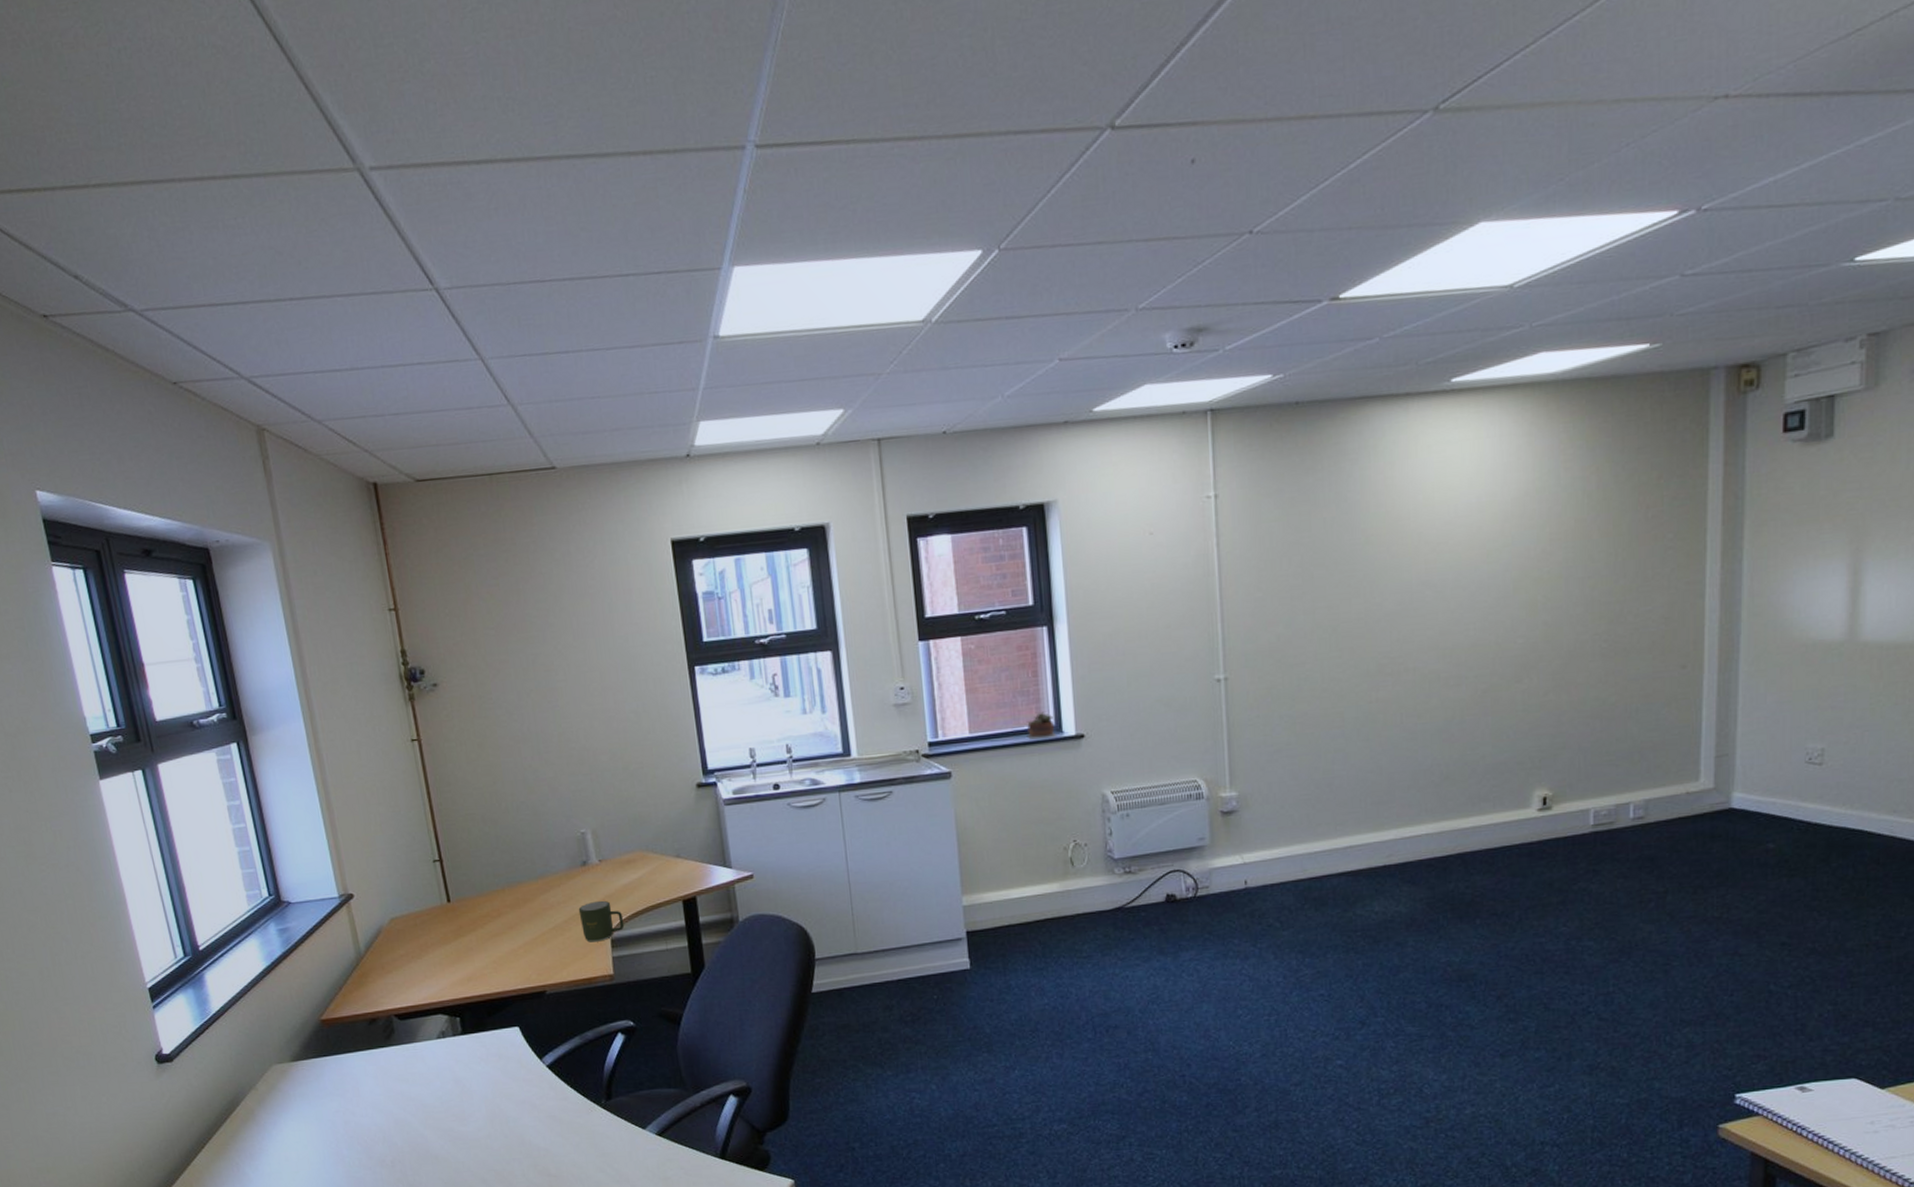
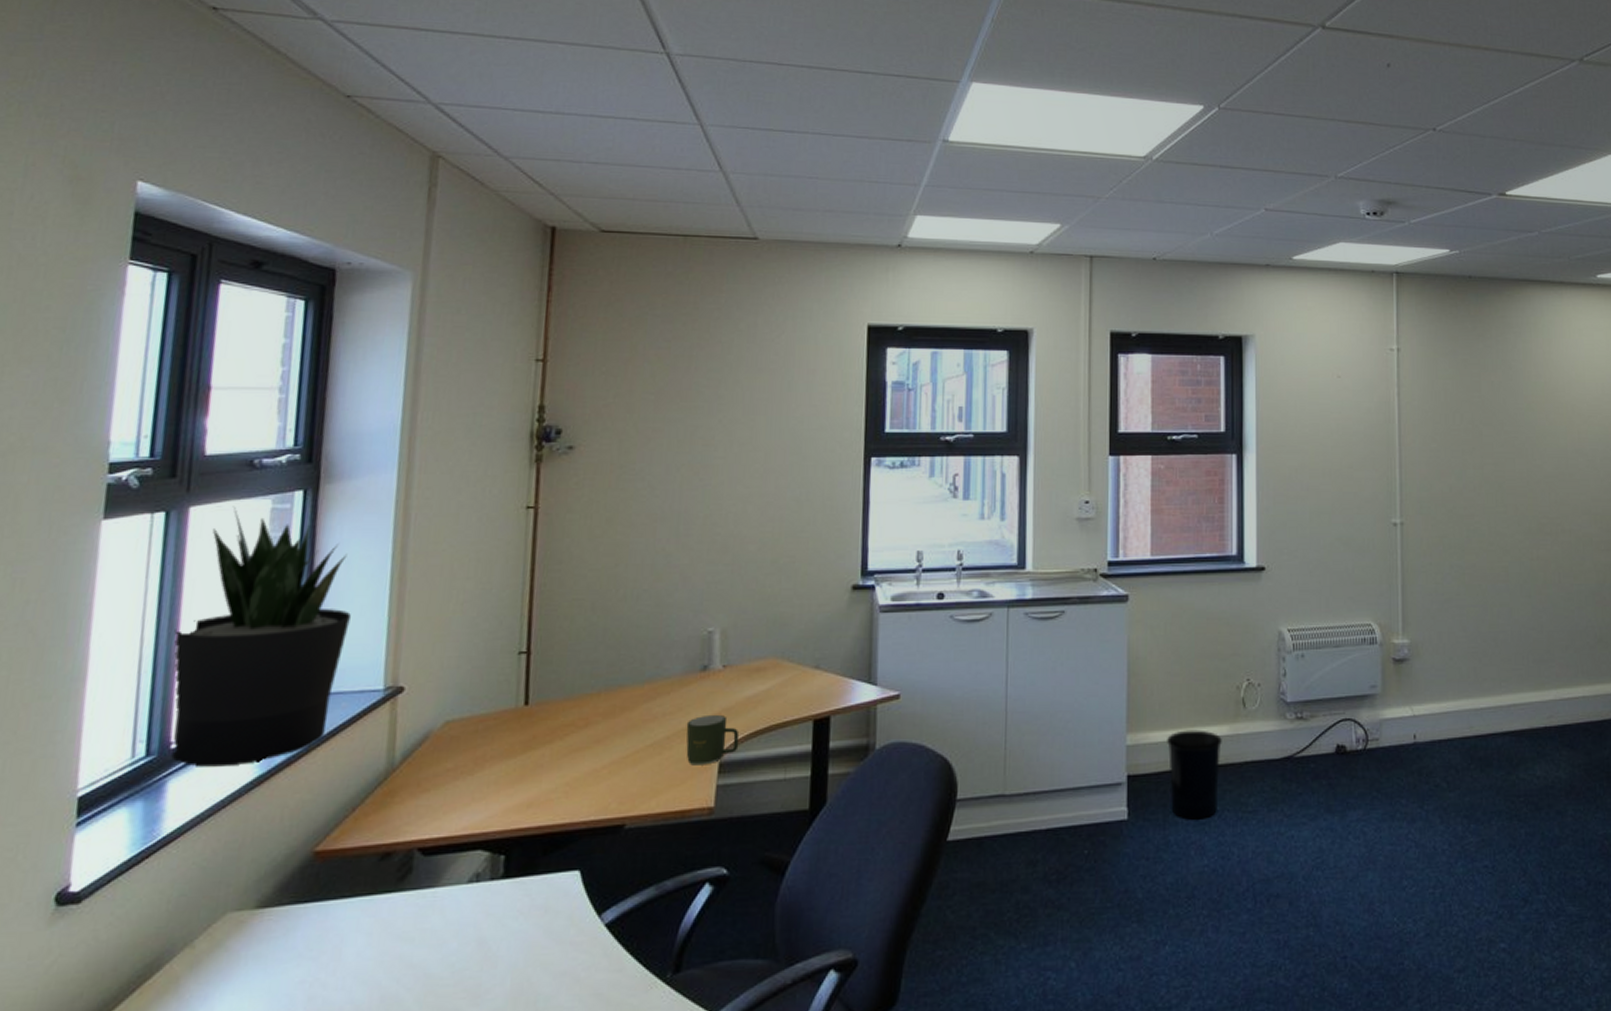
planter: none [175,760,305,963] -> present [171,506,351,767]
waste bin: none [1000,888,1053,967] -> present [1167,730,1222,820]
succulent plant: present [1027,711,1057,740] -> none [1208,540,1238,568]

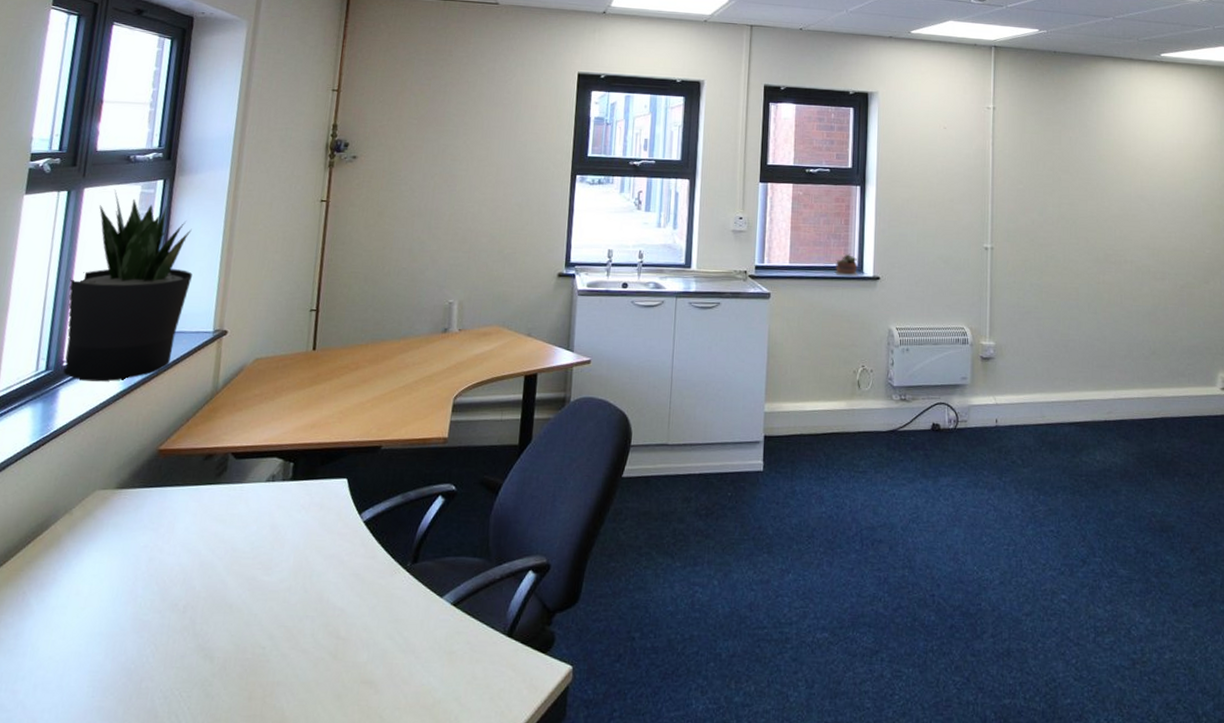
mug: present [686,714,740,766] -> none [429,366,469,405]
waste bin: present [1167,730,1222,820] -> none [796,403,840,475]
succulent plant: none [1208,540,1238,568] -> present [834,253,858,276]

